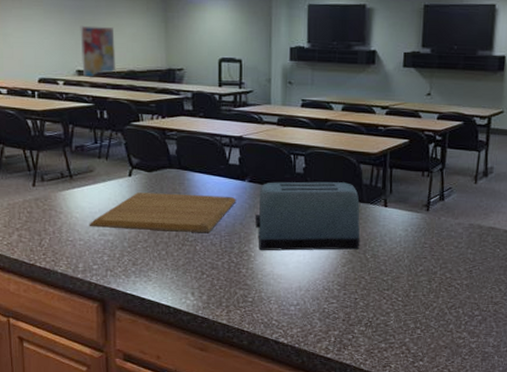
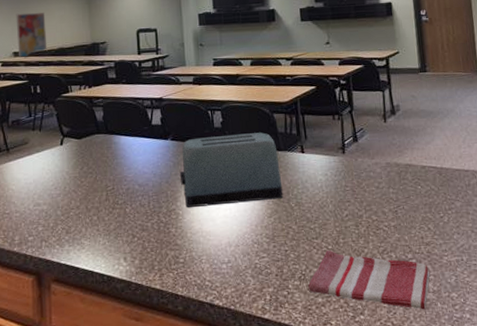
chopping board: present [89,192,237,232] -> none [24,156,161,198]
dish towel: none [373,301,493,361] -> present [308,249,430,310]

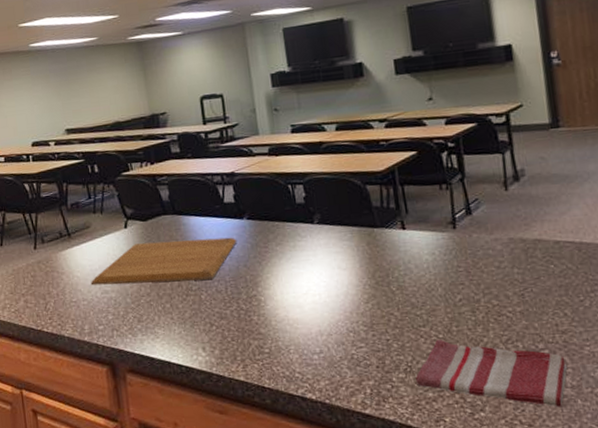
wall art: present [16,12,48,58] -> none [65,82,103,135]
chopping board: none [24,156,161,198] -> present [90,237,237,285]
toaster: present [179,132,284,208] -> none [258,207,382,294]

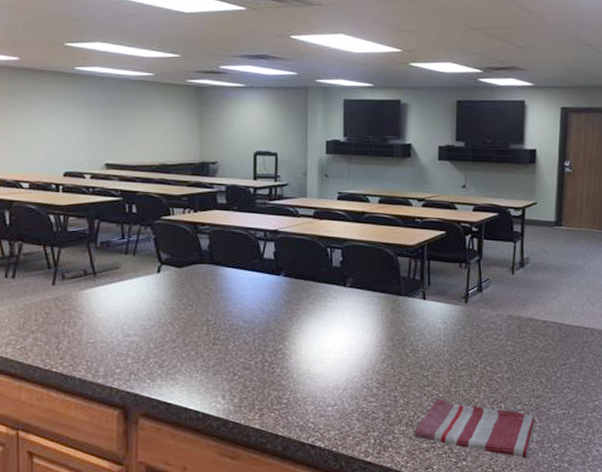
chopping board: present [90,237,237,285] -> none [112,290,271,330]

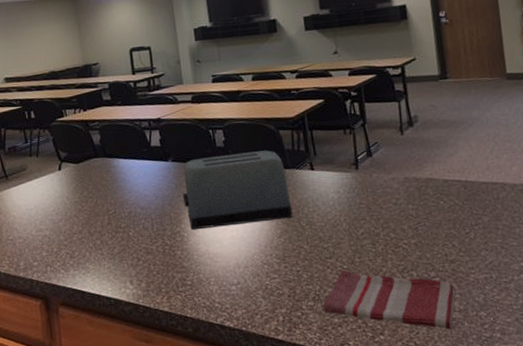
toaster: none [290,275,399,349] -> present [182,150,293,230]

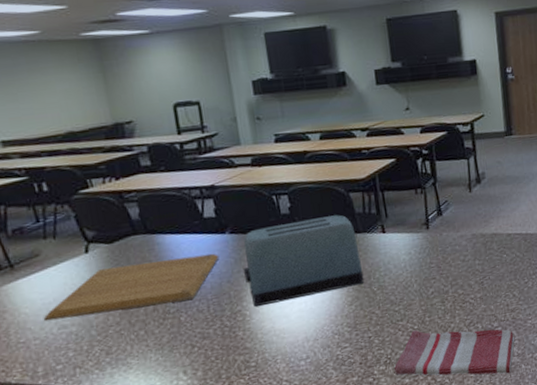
chopping board: none [26,178,163,224] -> present [43,253,220,320]

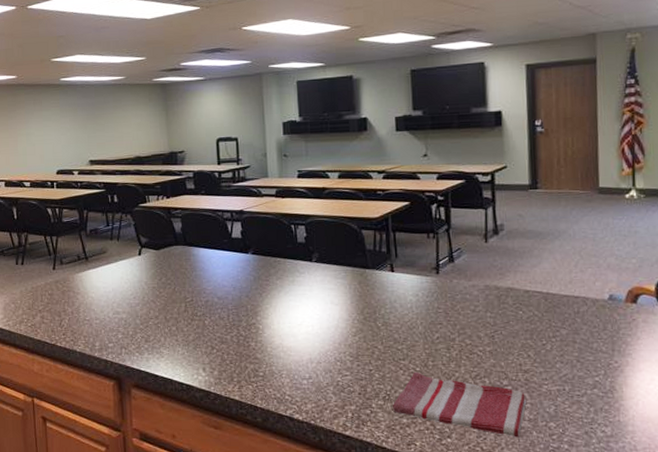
chopping board: present [43,253,220,320] -> none [103,269,241,307]
toaster: present [242,215,365,307] -> none [260,249,370,323]

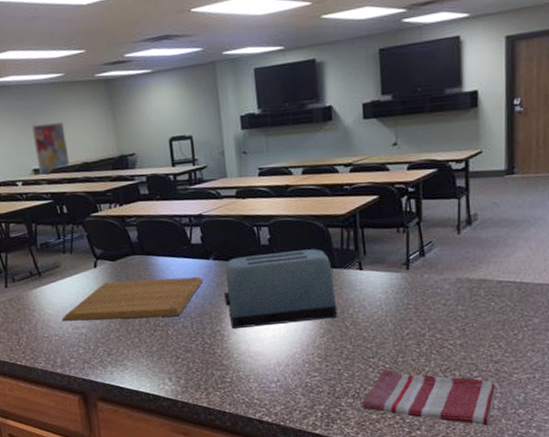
wall art: none [91,119,124,167] -> present [31,121,71,176]
chopping board: none [103,269,241,307] -> present [61,276,203,322]
toaster: none [260,249,370,323] -> present [223,249,338,329]

